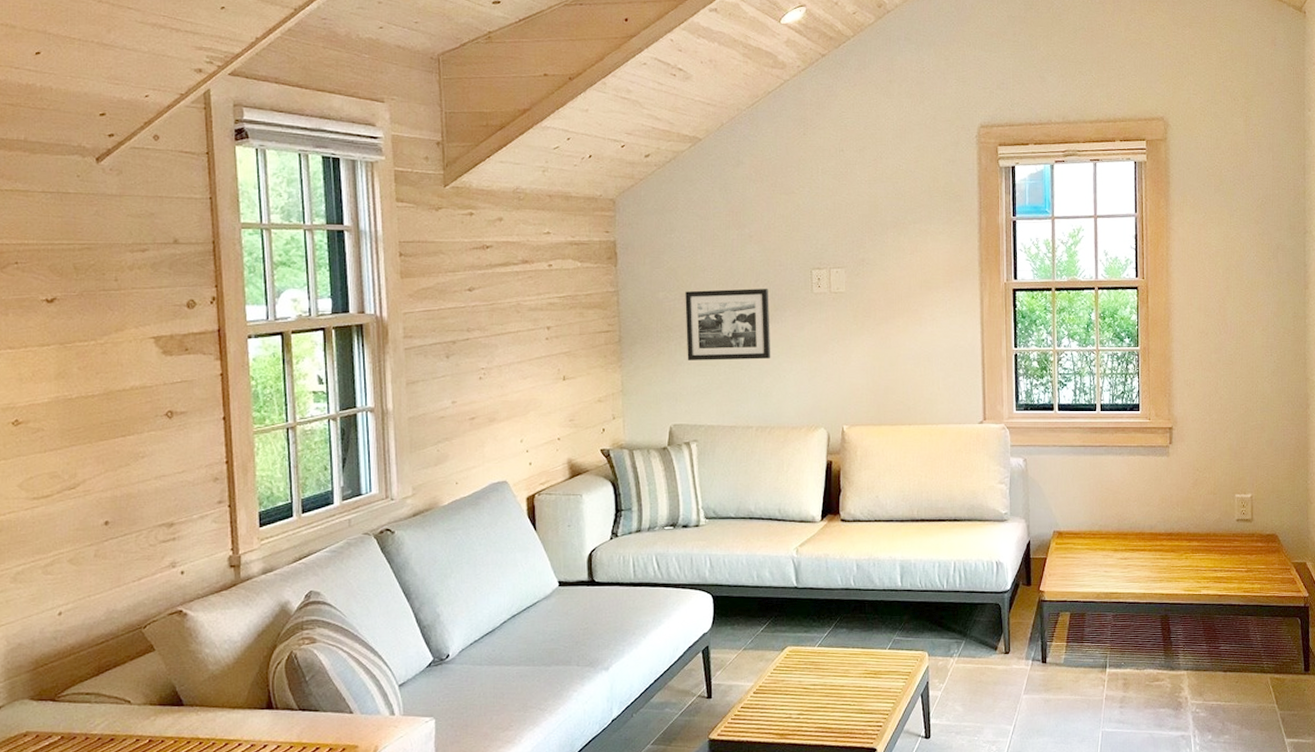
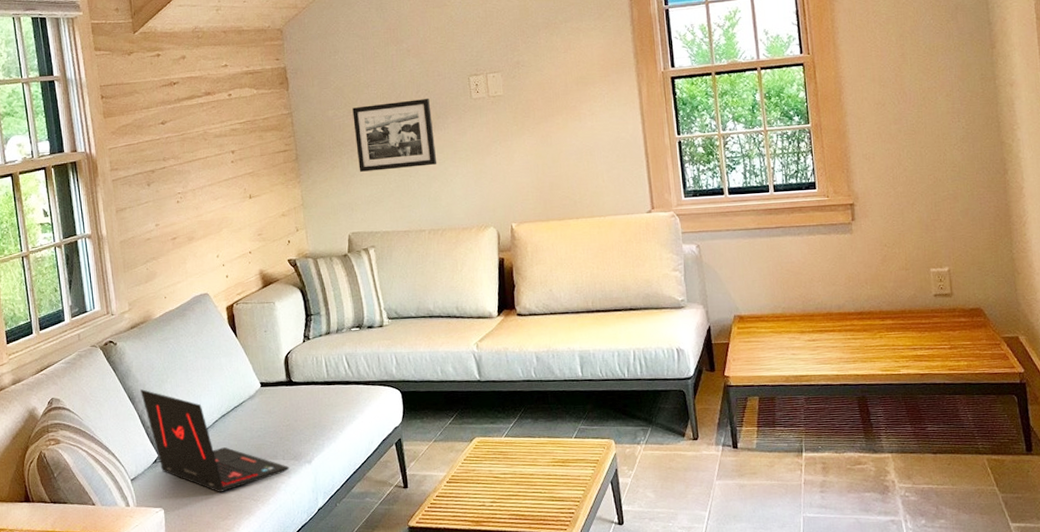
laptop: none [418,584,584,701] -> present [140,389,290,492]

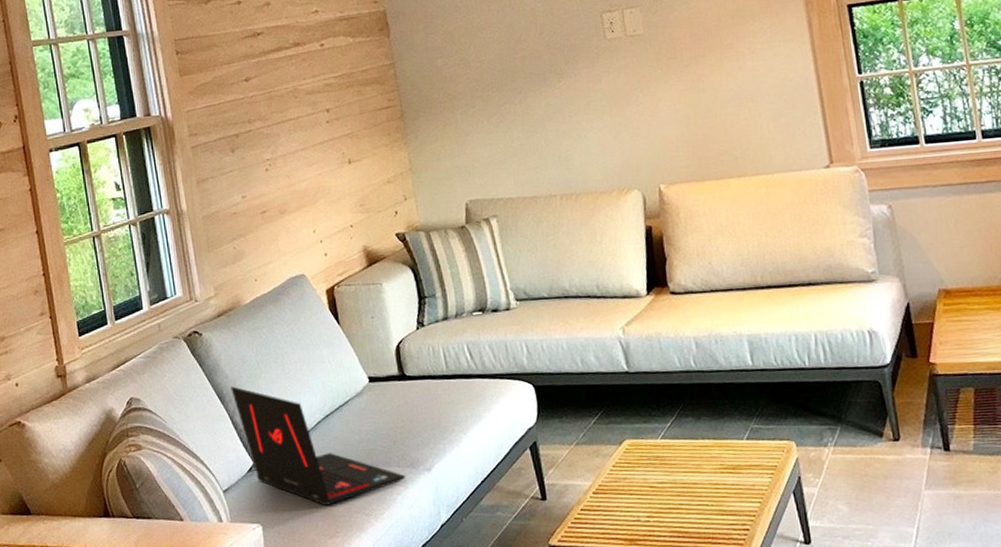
picture frame: present [352,99,437,172] -> none [465,41,568,129]

